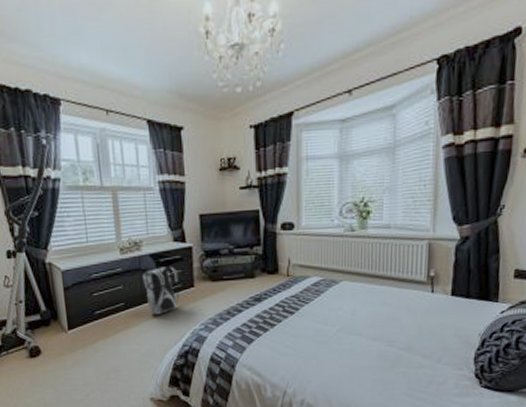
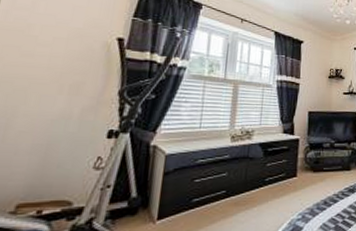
backpack: present [141,266,180,314] -> none [248,156,284,203]

